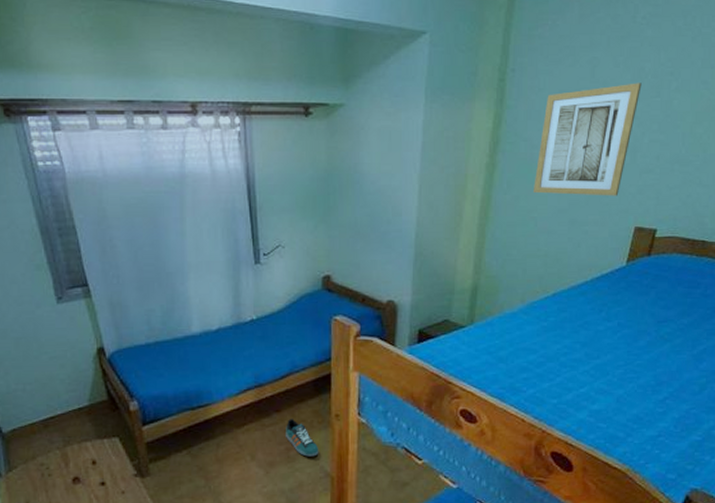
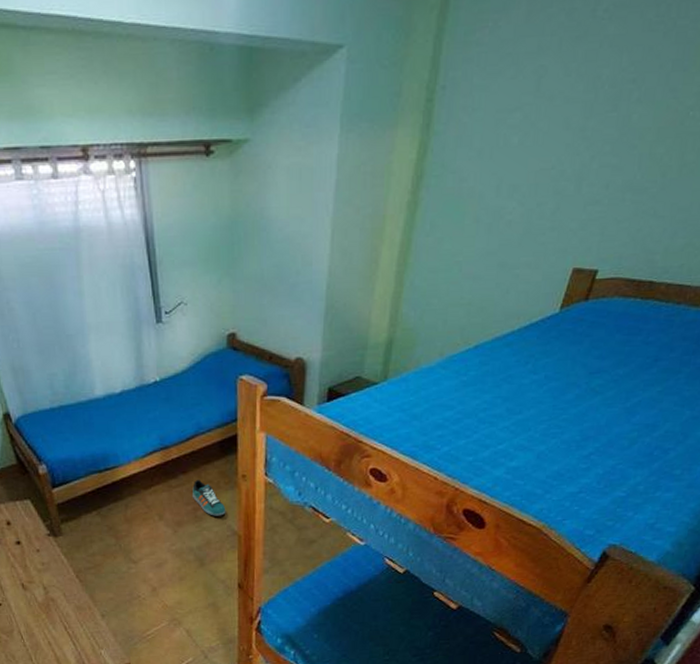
wall art: present [534,83,642,196] -> none [460,94,596,234]

